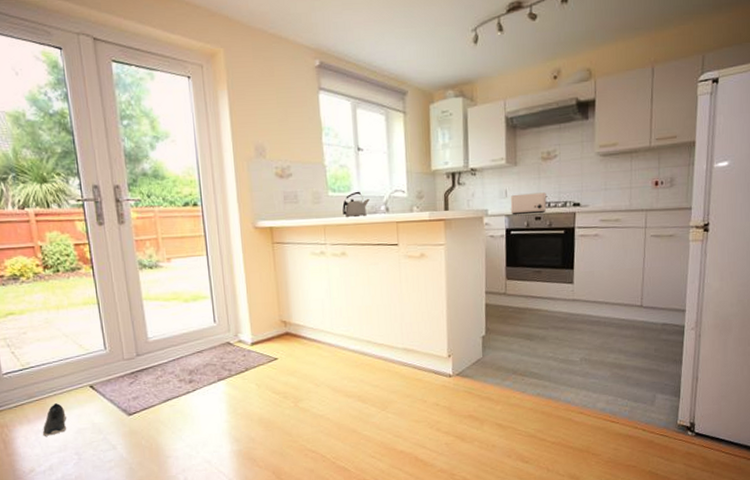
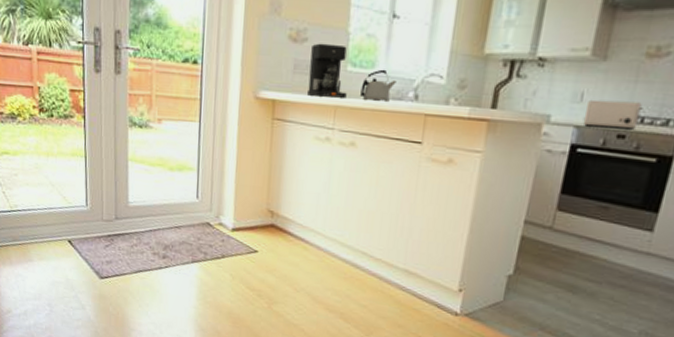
athletic shoe: present [42,403,66,436] -> none [21,251,44,282]
coffee maker: none [296,176,332,221] -> present [307,43,347,100]

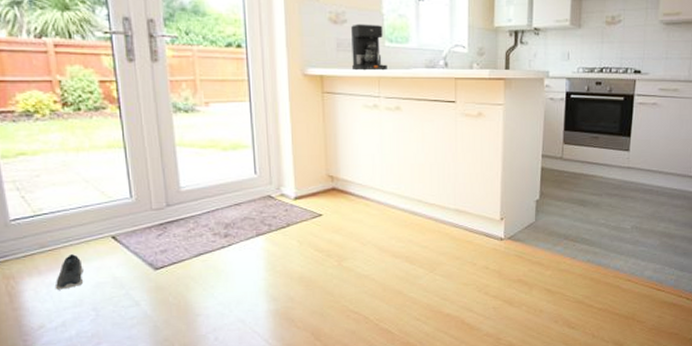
athletic shoe: none [21,251,44,282] -> present [55,254,83,290]
kettle: present [360,69,397,103] -> none [399,43,428,71]
toaster: present [583,99,643,131] -> none [572,57,610,79]

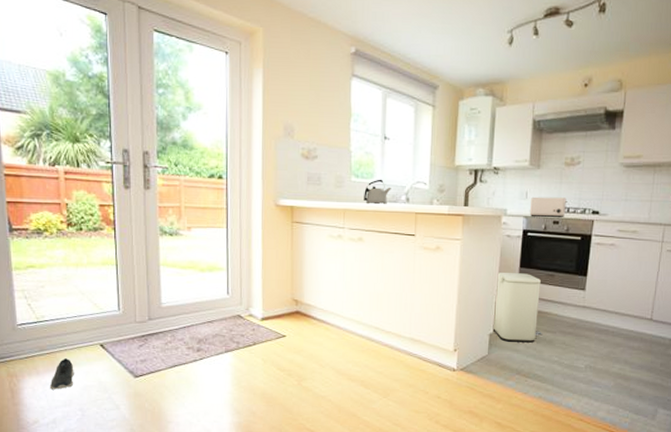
coffee maker: present [351,24,387,71] -> none [320,159,353,204]
kettle: none [399,43,428,71] -> present [364,179,391,205]
pedal bin: none [540,136,589,207] -> present [494,272,543,343]
toaster: none [572,57,610,79] -> present [529,196,568,218]

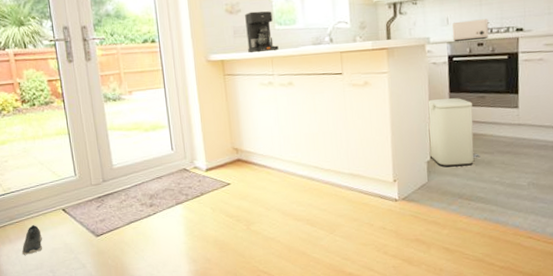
coffee maker: none [320,159,353,204] -> present [245,11,279,53]
kettle: present [364,179,391,205] -> none [288,23,314,50]

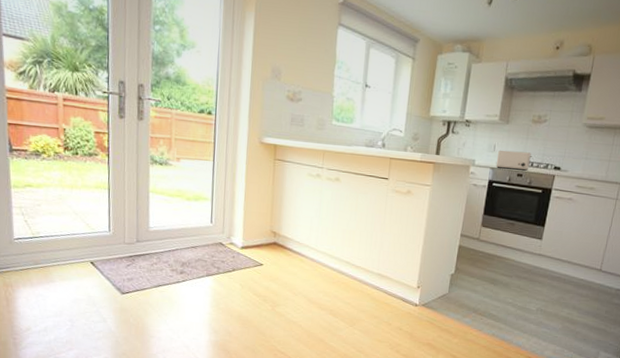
athletic shoe: present [21,225,42,255] -> none [42,272,66,301]
coffee maker: present [245,11,279,53] -> none [302,102,332,146]
pedal bin: present [428,98,481,168] -> none [455,218,502,285]

